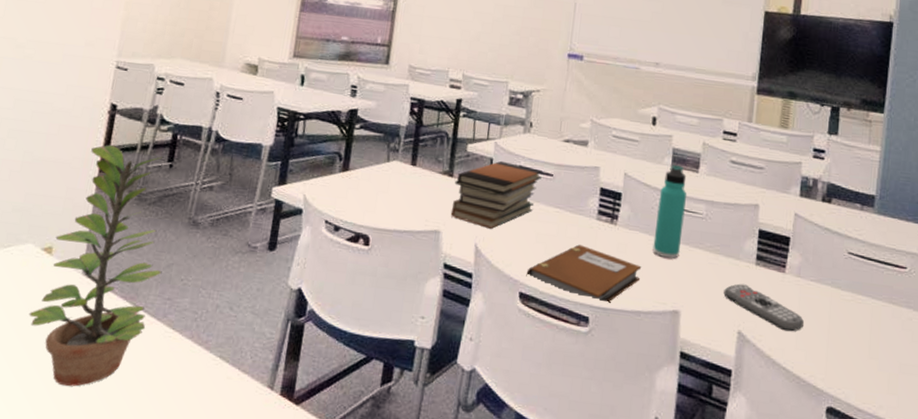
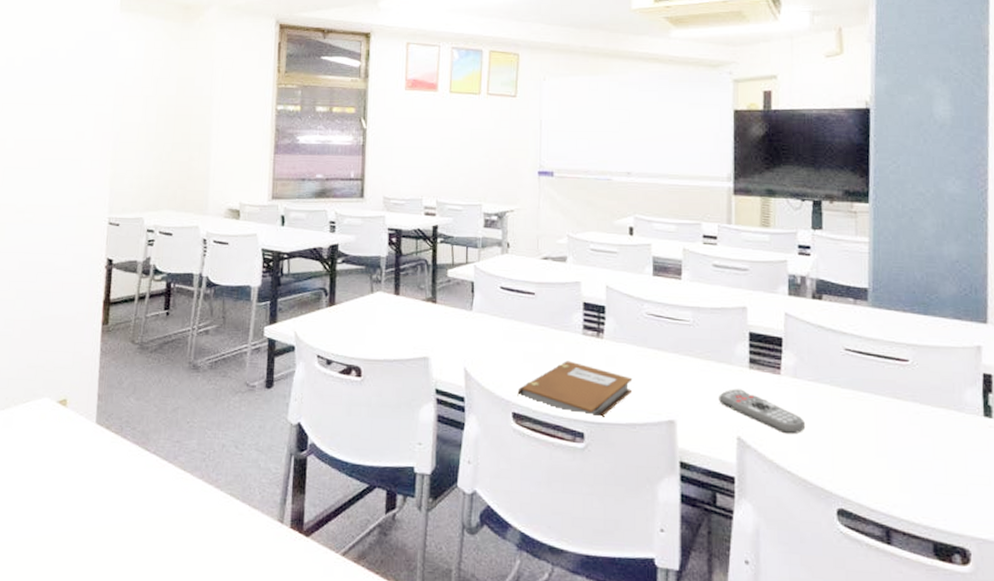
plant: present [29,145,163,386] -> none [51,298,169,531]
book stack: present [450,160,542,229] -> none [437,283,524,351]
thermos bottle: present [652,165,687,259] -> none [642,274,672,368]

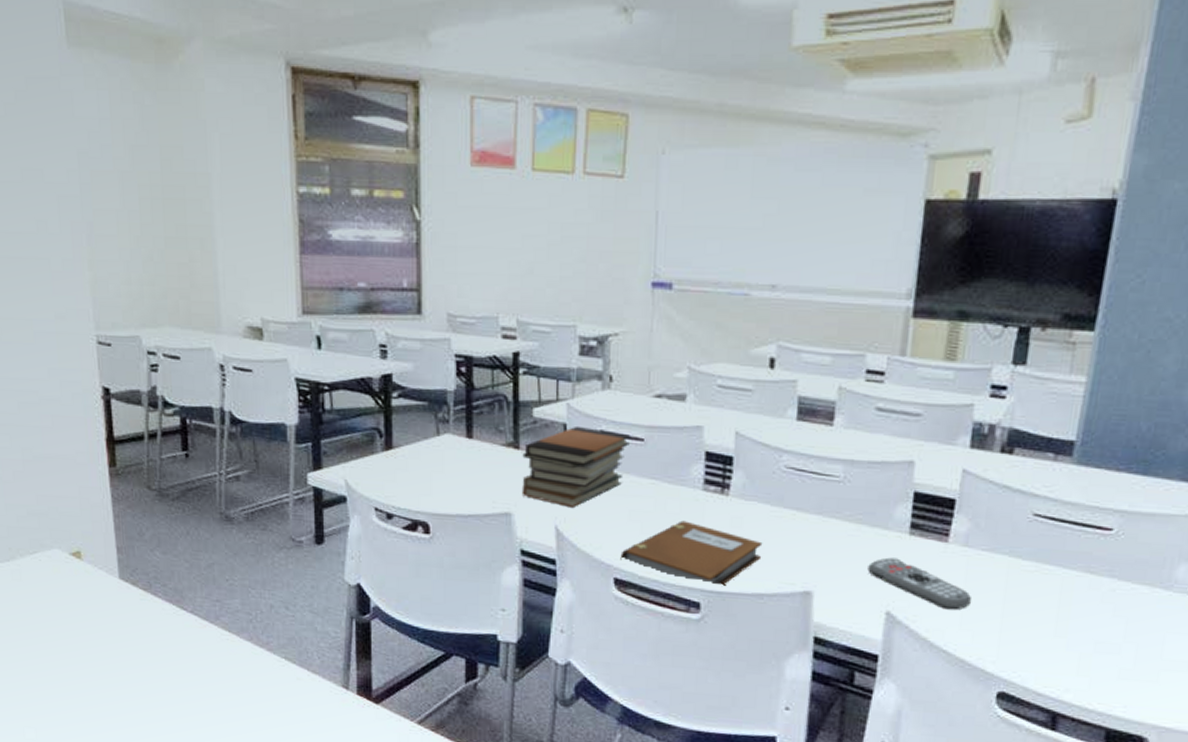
book stack: none [437,283,524,351] -> present [521,425,630,507]

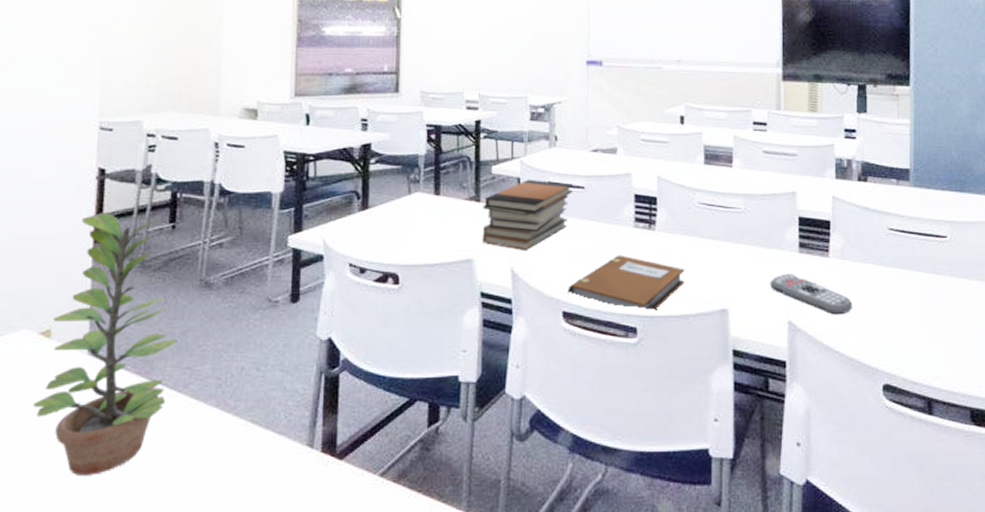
plant: none [75,436,204,691] -> present [33,213,177,475]

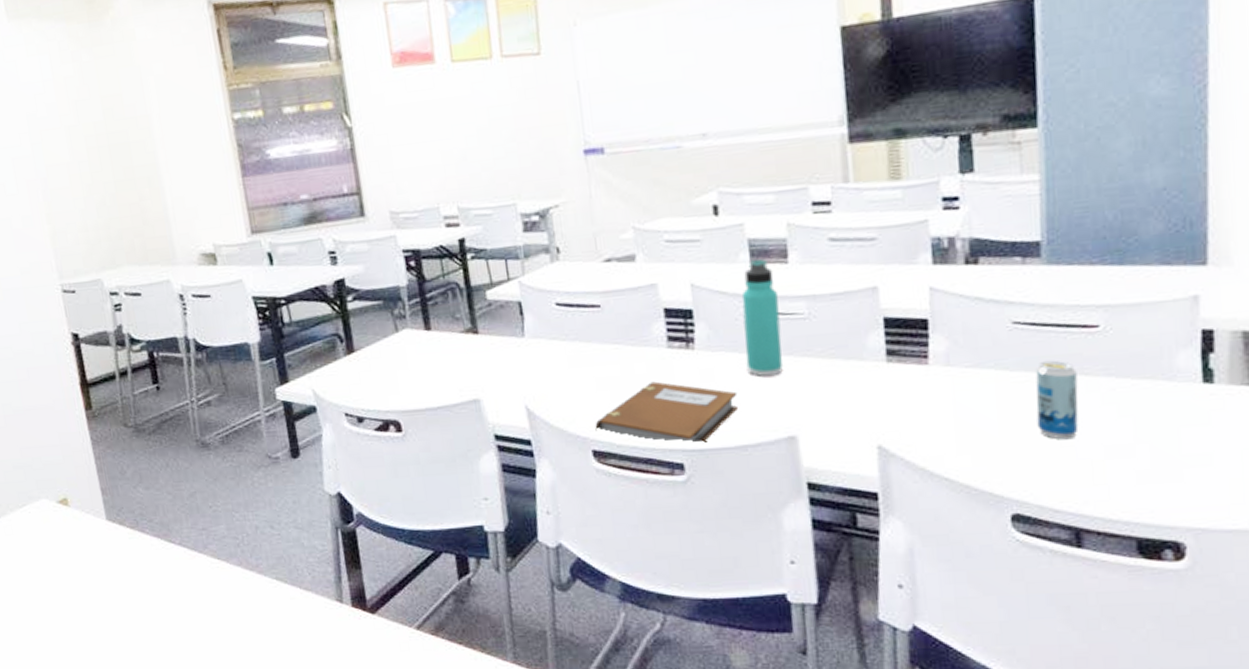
plant: present [33,213,177,475] -> none [66,379,190,633]
book stack: present [482,179,573,250] -> none [482,301,587,385]
thermos bottle: none [694,162,724,257] -> present [741,259,783,376]
remote control: present [770,274,852,315] -> none [850,388,964,435]
beverage can: none [903,260,932,325] -> present [1035,360,1079,440]

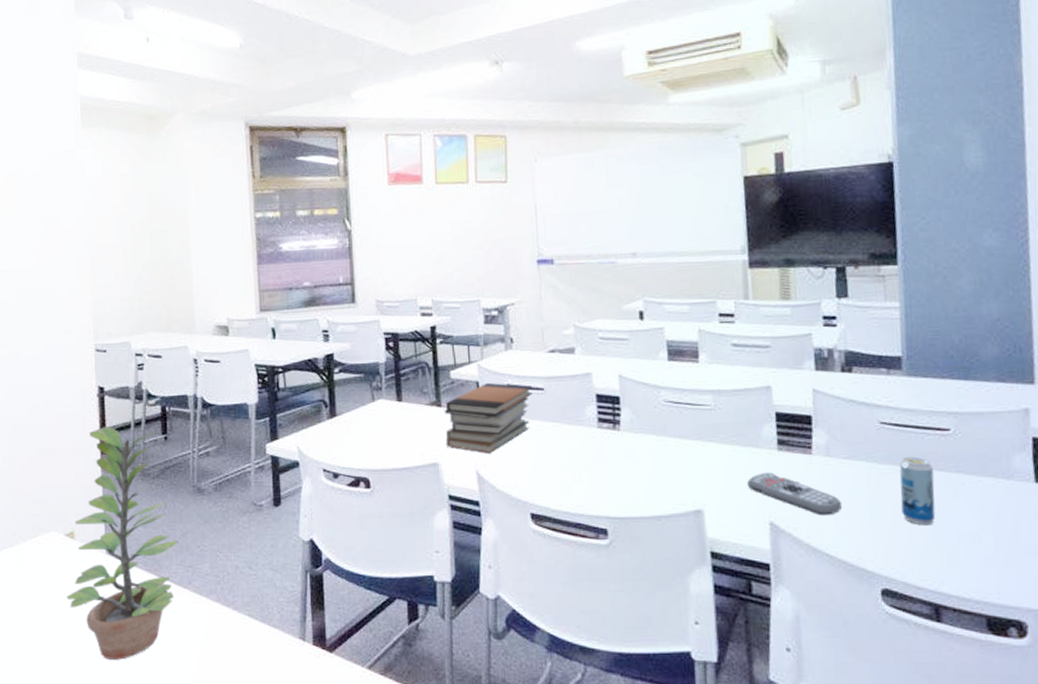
plant: none [66,379,190,633] -> present [66,427,179,660]
book stack: none [482,301,587,385] -> present [444,382,532,453]
notebook: present [595,381,738,443] -> none [534,456,654,512]
thermos bottle: present [741,259,783,376] -> none [660,358,692,457]
remote control: none [850,388,964,435] -> present [747,472,841,516]

